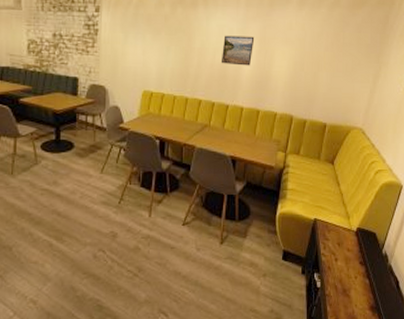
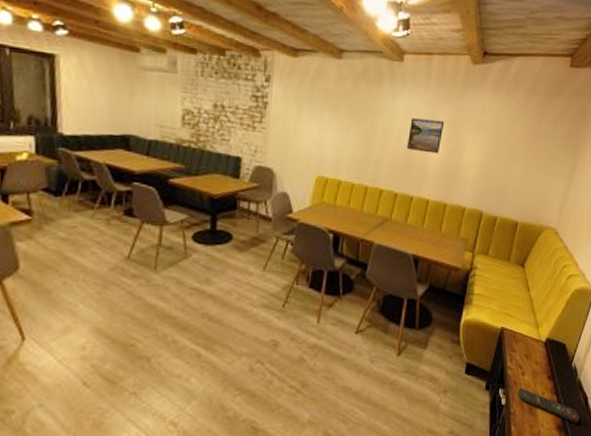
remote control: none [332,272,391,304] -> present [518,388,579,423]

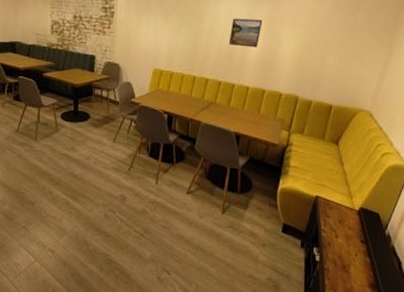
remote control: present [518,388,579,423] -> none [332,248,393,284]

